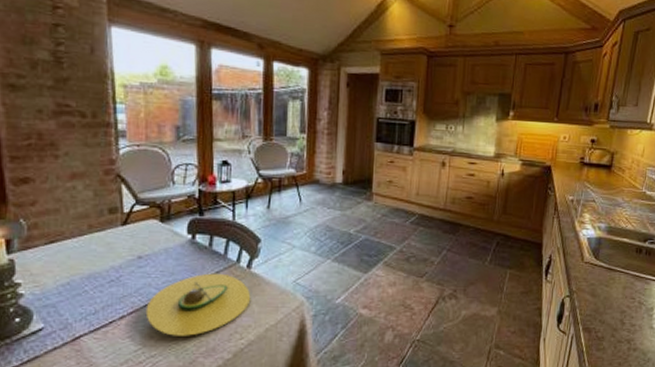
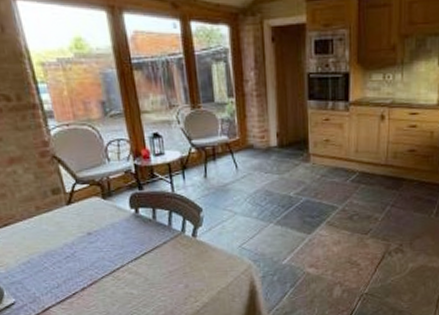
avocado: present [145,273,251,336] -> none [103,243,200,303]

